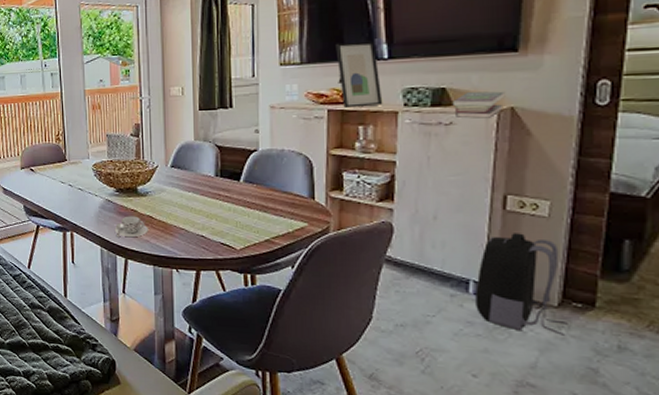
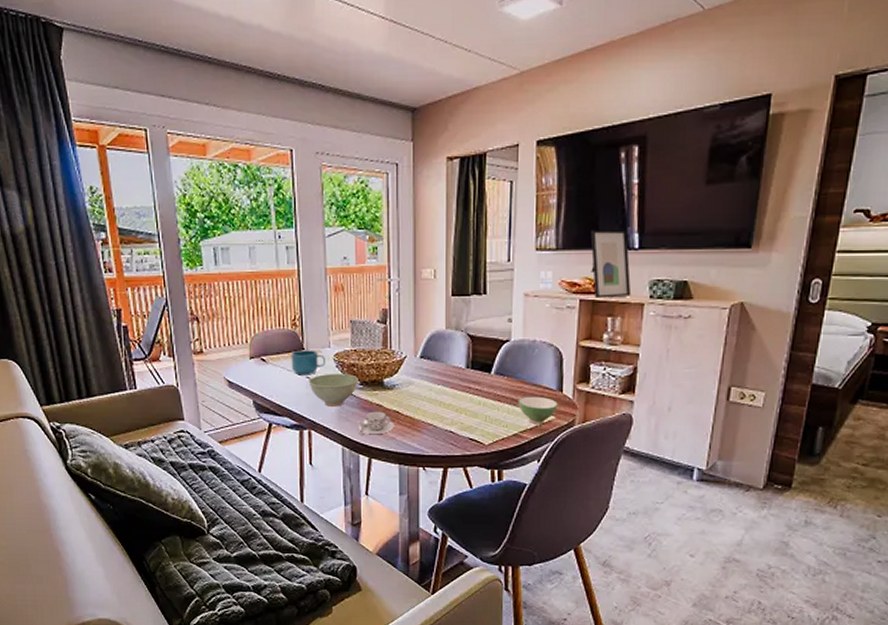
cup: none [55,161,86,182] -> present [291,350,326,374]
bowl: none [70,181,114,211] -> present [308,373,358,407]
bowl: none [268,203,310,231] -> present [518,396,558,425]
books: present [452,91,506,119] -> none [692,286,738,312]
backpack: present [475,233,568,336] -> none [697,423,769,515]

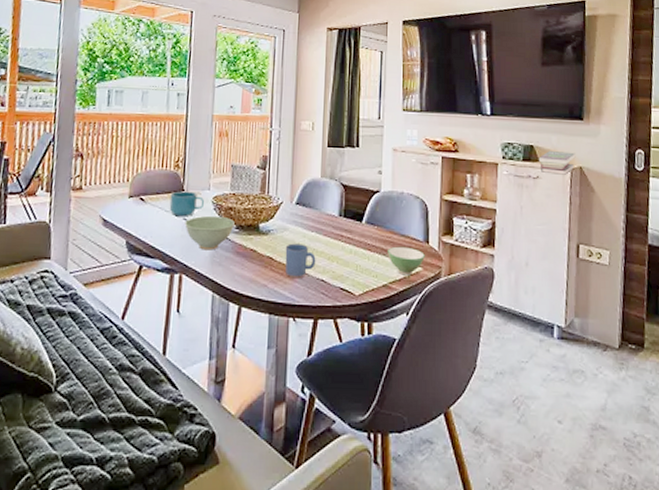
teacup: present [357,411,394,435] -> none [230,256,267,281]
mug: none [412,397,443,430] -> present [285,243,316,278]
picture frame: present [590,229,632,298] -> none [449,96,487,157]
books: none [692,286,738,312] -> present [538,151,576,175]

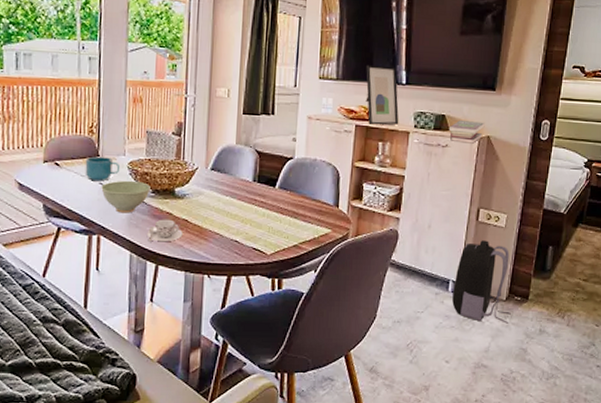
teacup: none [230,256,267,281] -> present [147,219,183,242]
mug: present [285,243,316,278] -> none [200,207,230,239]
bowl: present [387,246,425,276] -> none [299,210,334,237]
picture frame: none [449,96,487,157] -> present [365,64,399,126]
backpack: none [559,279,626,376] -> present [452,240,511,324]

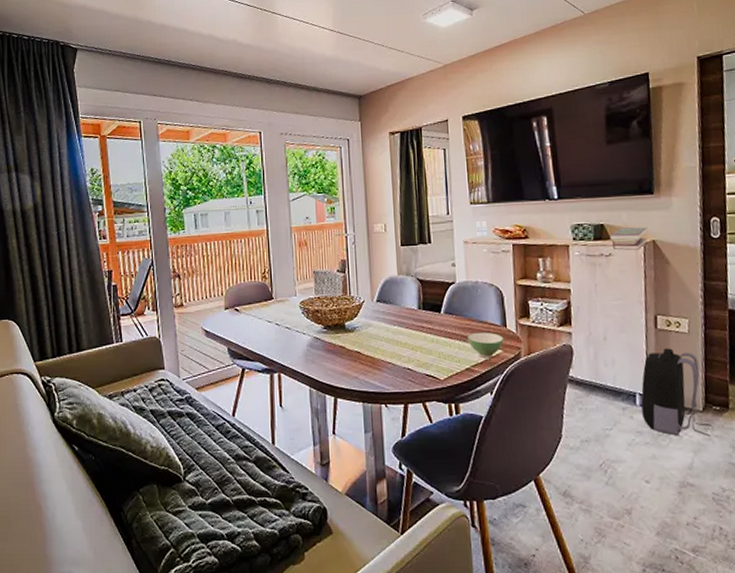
cup: present [85,156,121,180] -> none [261,299,293,322]
bowl: present [101,180,151,213] -> none [277,318,322,350]
teacup: present [147,219,183,242] -> none [323,352,357,376]
bowl: none [299,210,334,237] -> present [467,332,504,359]
picture frame: present [365,64,399,126] -> none [515,183,557,242]

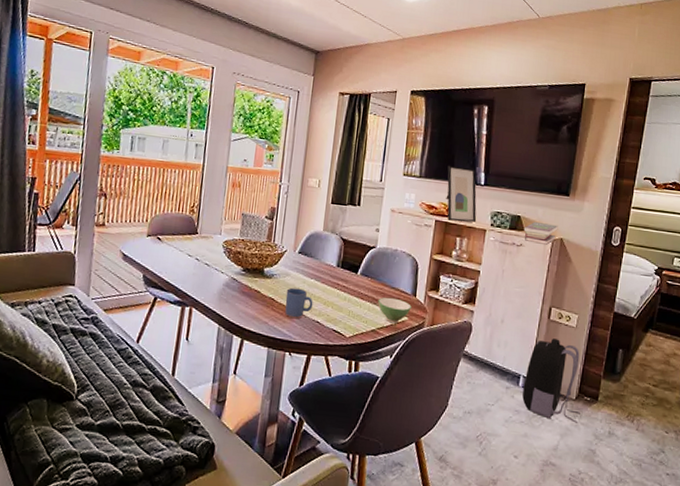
mug: none [371,337,401,368] -> present [285,287,313,318]
picture frame: none [515,183,557,242] -> present [446,165,477,223]

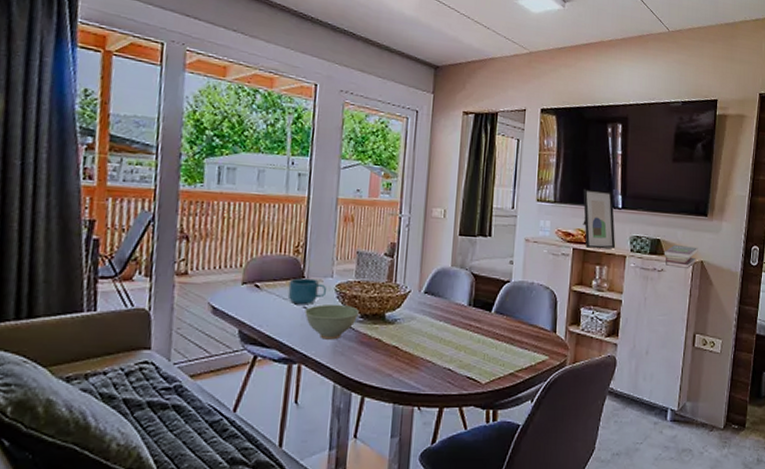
cup: none [183,233,216,257] -> present [287,278,327,304]
bowl: none [197,257,242,289] -> present [305,304,359,340]
mug: present [285,287,313,318] -> none [411,333,443,367]
bowl: present [378,297,412,324] -> none [515,335,552,364]
backpack: present [522,338,580,423] -> none [671,366,729,454]

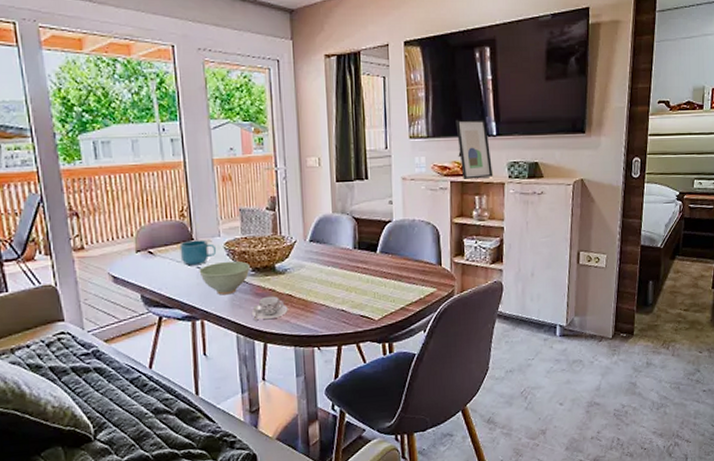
teacup: none [353,346,392,371] -> present [251,296,288,321]
books: present [663,245,698,268] -> none [542,165,578,189]

